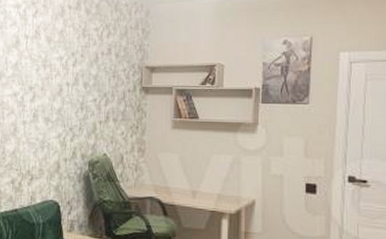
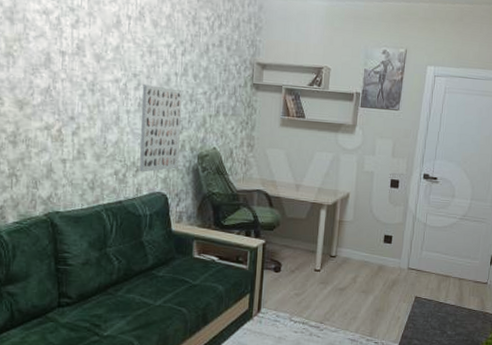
wall art: none [34,96,73,181] -> present [139,84,182,172]

